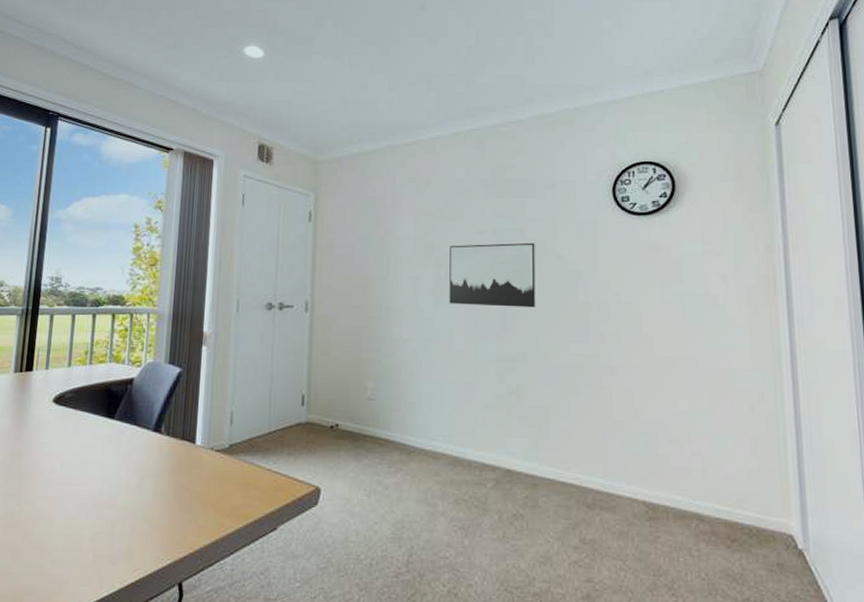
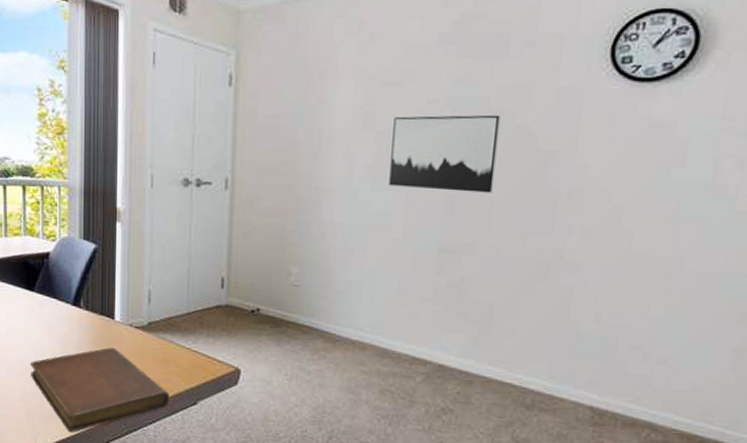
notebook: none [103,473,249,574] -> present [30,347,170,433]

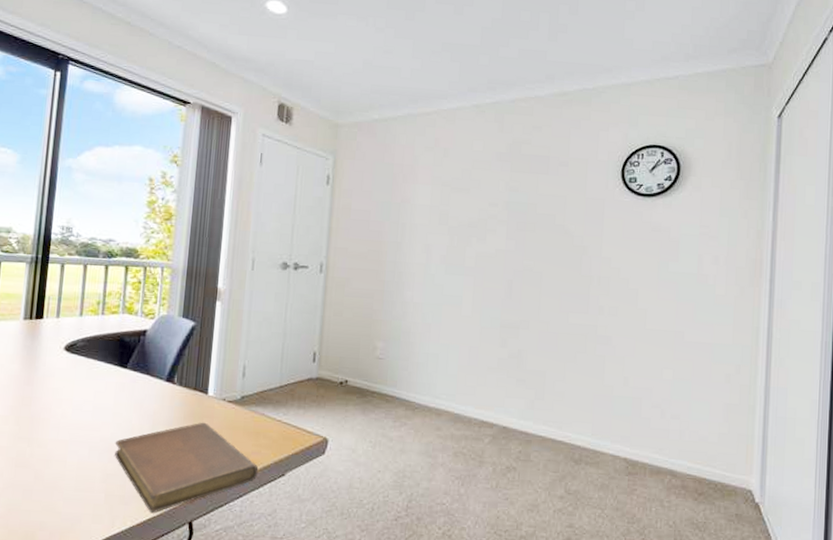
wall art: present [389,114,502,193] -> none [459,215,546,279]

